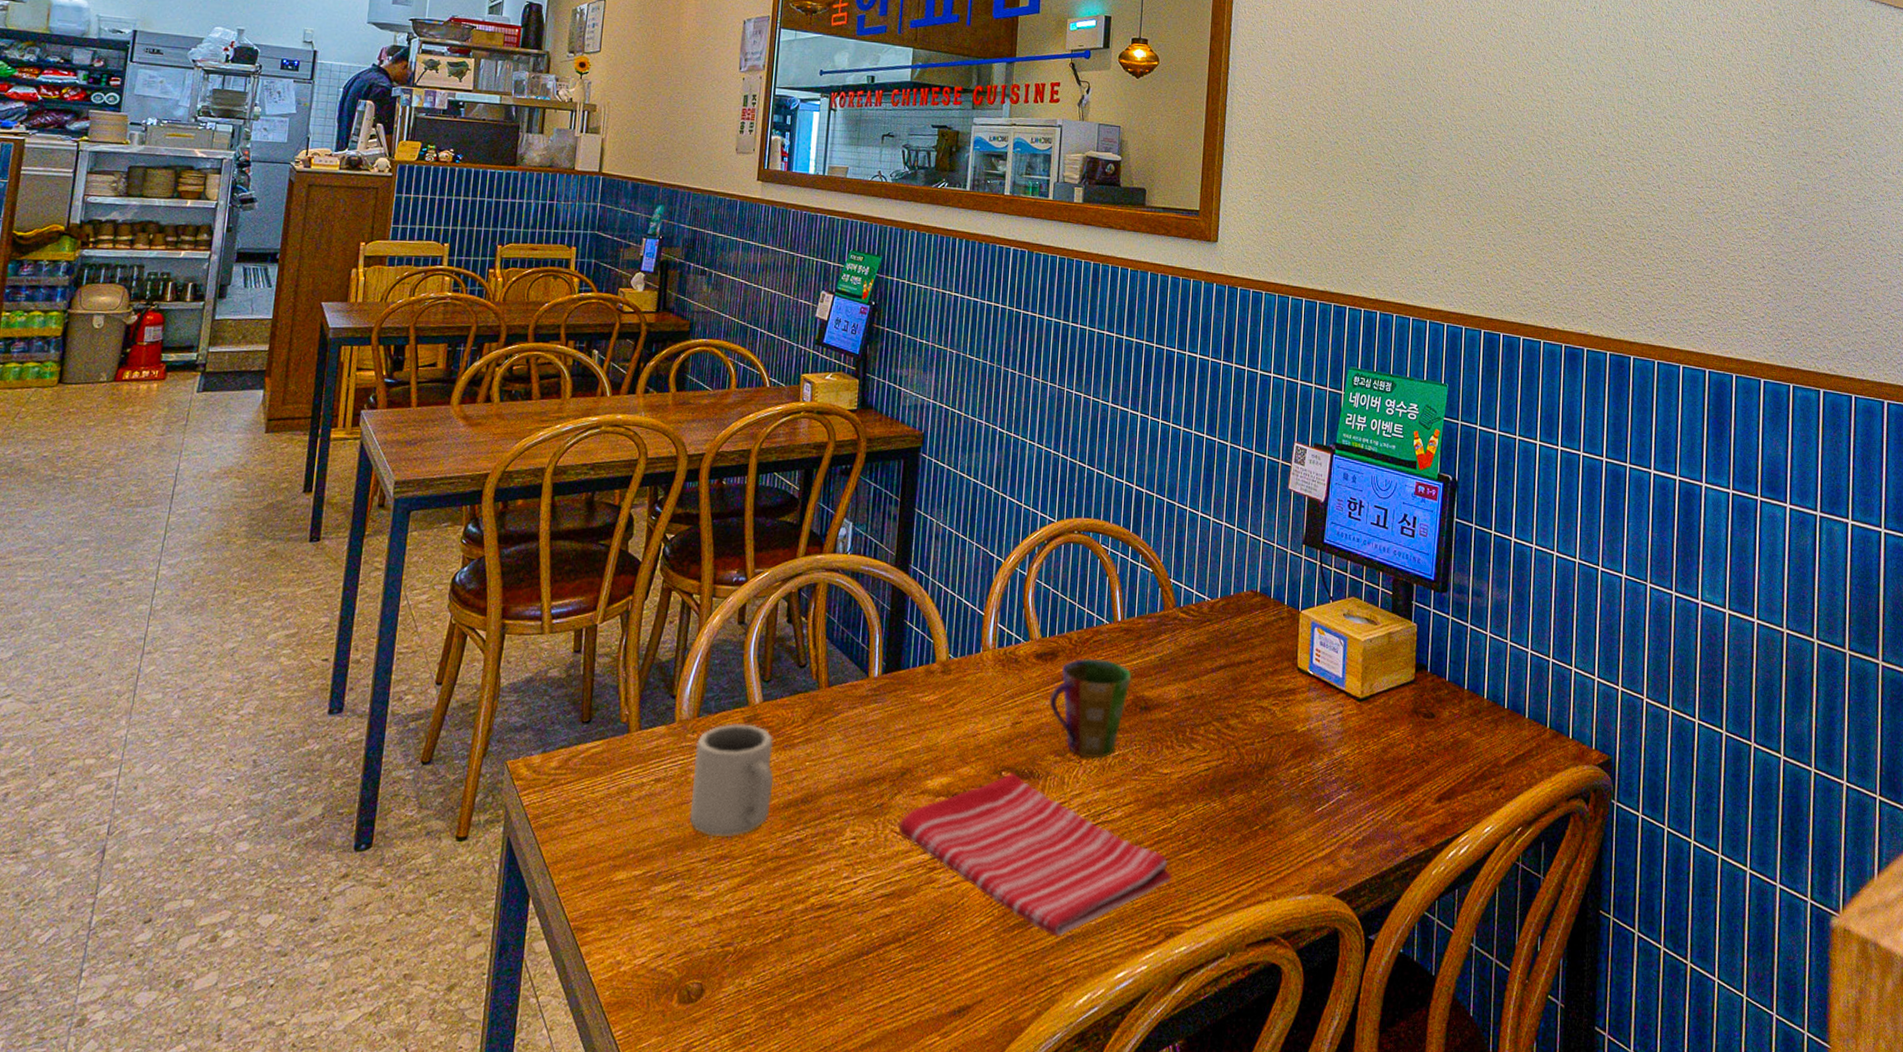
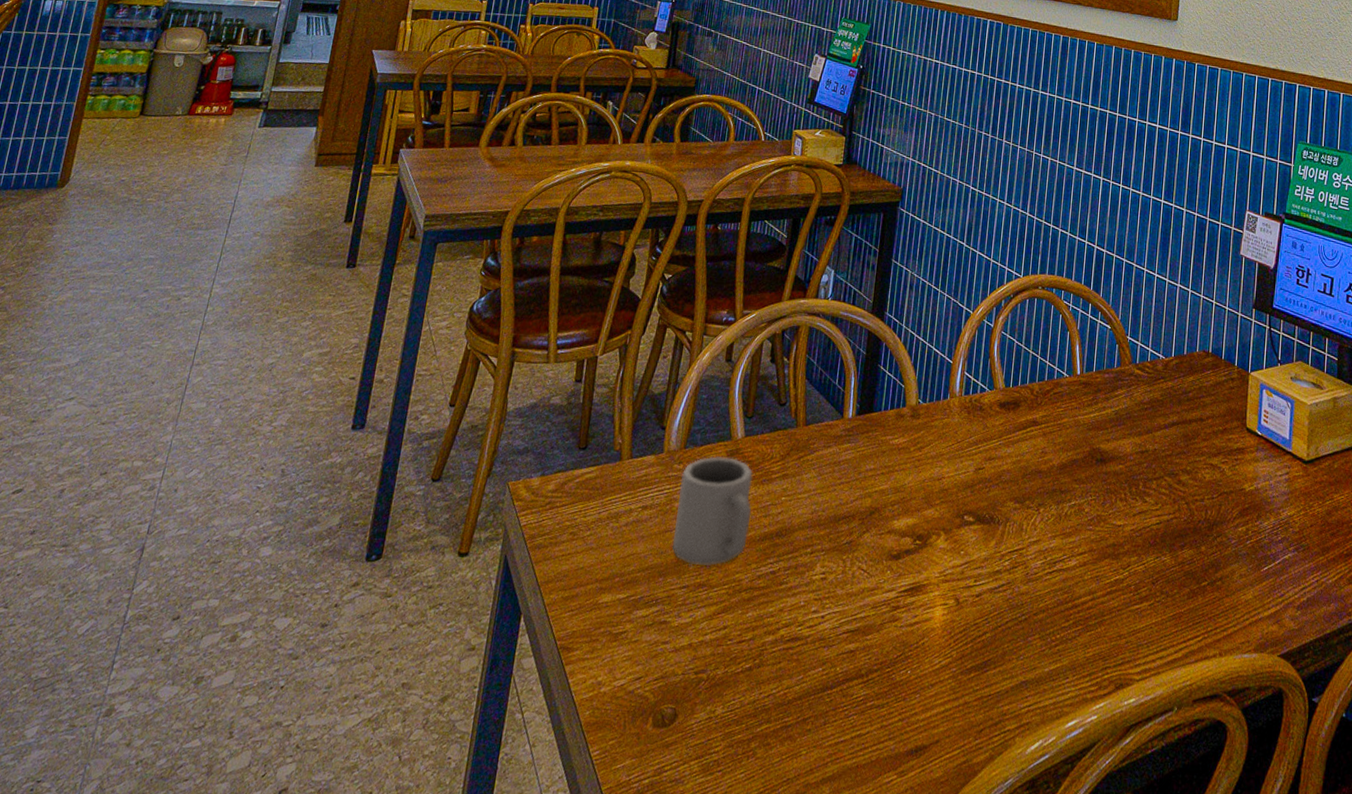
dish towel: present [899,773,1171,937] -> none [866,517,1122,682]
cup: present [1048,659,1132,759] -> none [1010,409,1089,507]

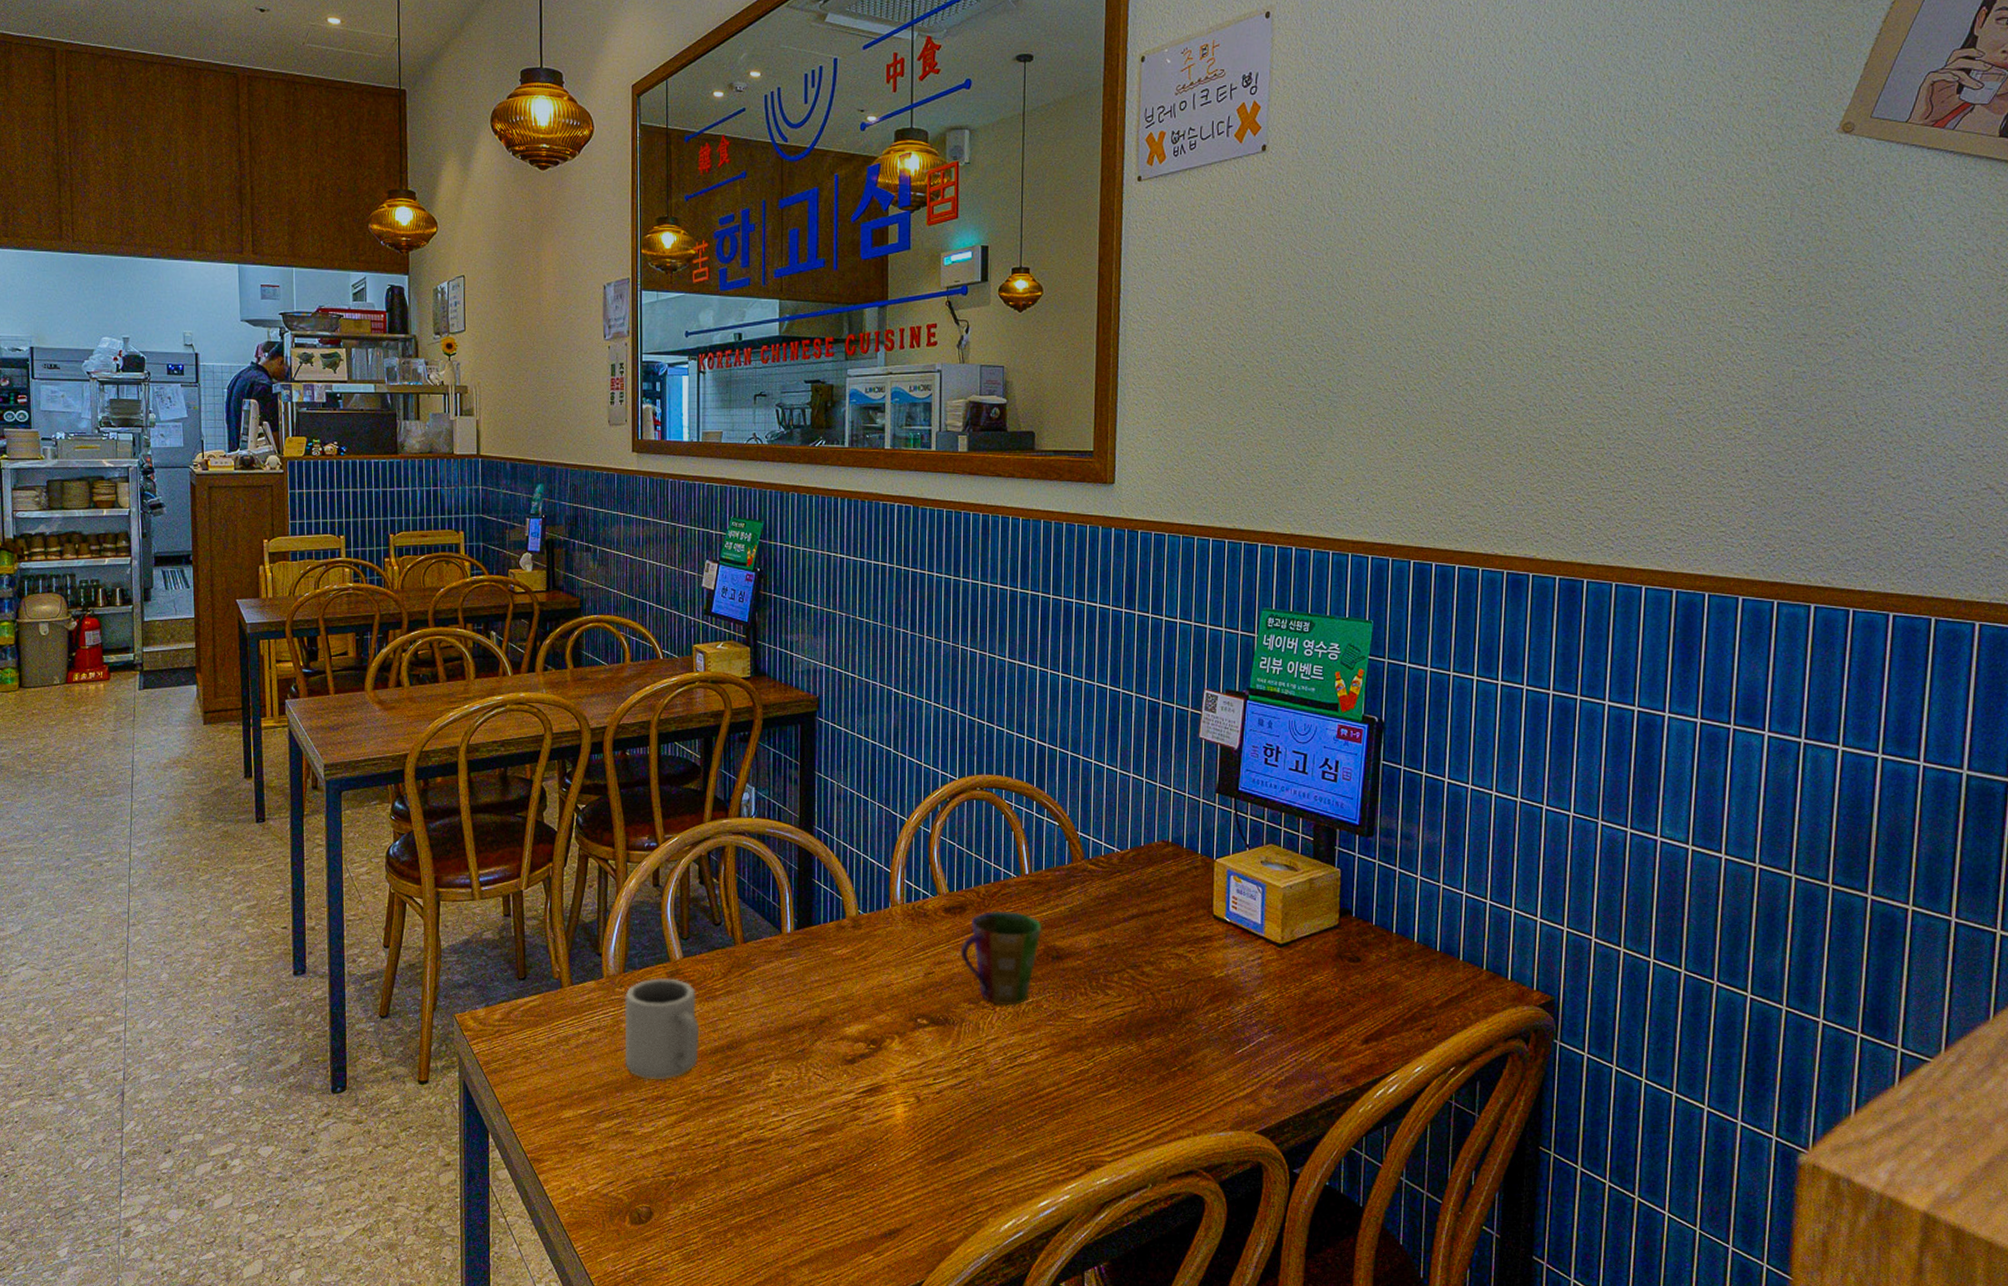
cup: none [1010,409,1089,507] -> present [959,912,1042,1006]

